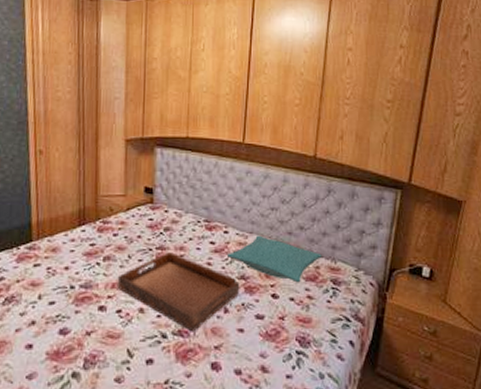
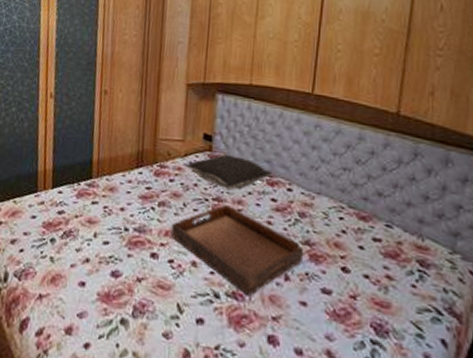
pillow: none [128,204,210,237] -> present [185,153,273,190]
pillow: present [227,235,322,283] -> none [290,197,405,259]

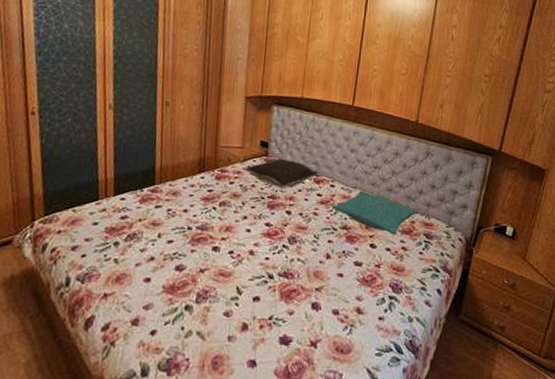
serving tray: present [170,204,304,297] -> none [230,201,342,274]
pillow: none [290,197,405,259] -> present [332,190,417,235]

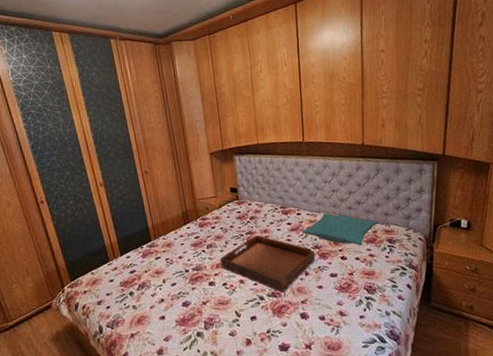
serving tray: none [230,201,342,274] -> present [219,235,316,293]
pillow: present [244,158,319,188] -> none [221,199,285,224]

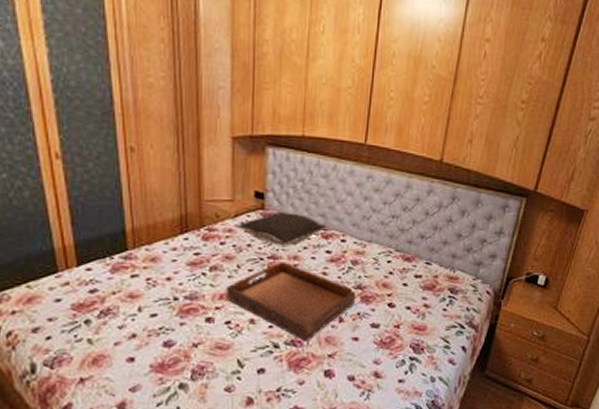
pillow: none [221,199,285,224] -> present [236,211,327,246]
pillow: present [302,213,378,246] -> none [344,244,441,292]

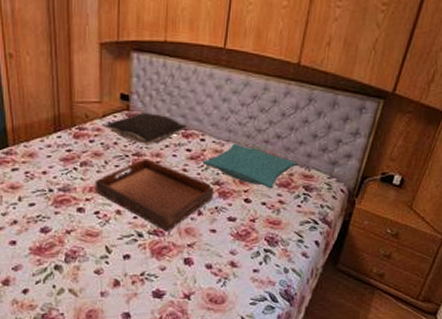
pillow: none [344,244,441,292] -> present [203,143,297,189]

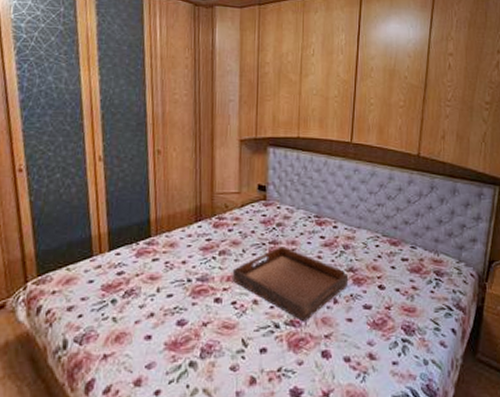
pillow: present [104,111,187,144] -> none [242,201,320,232]
pillow: present [203,143,297,189] -> none [337,230,425,275]

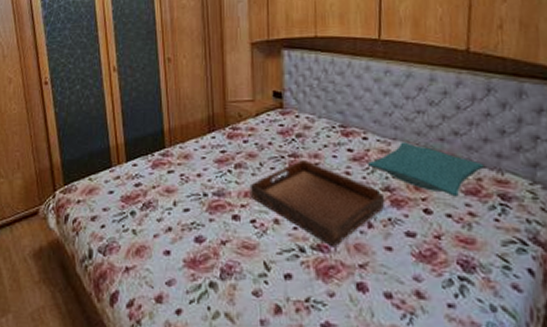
pillow: none [337,230,425,275] -> present [368,142,484,197]

